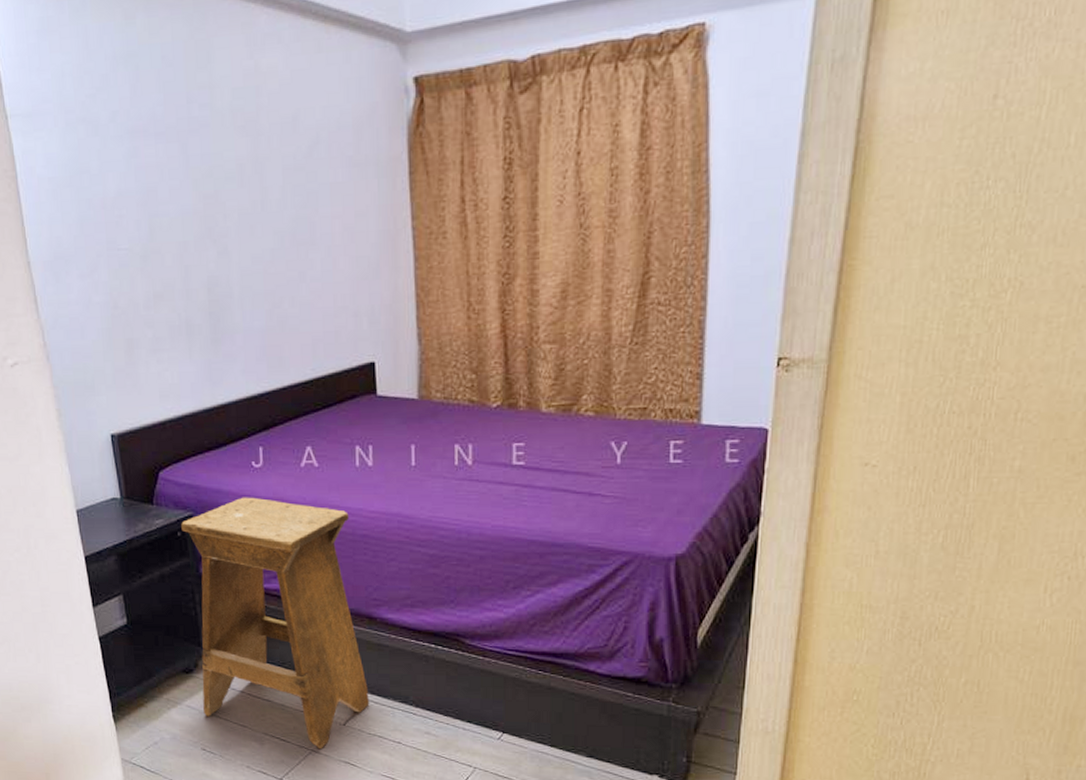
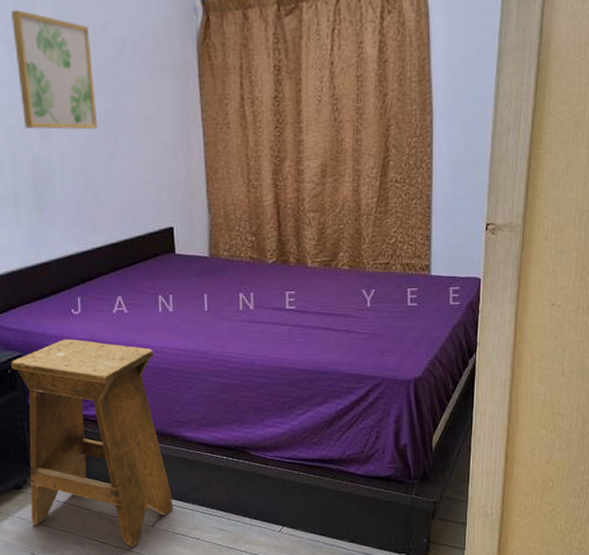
wall art: none [184,99,286,244] -> present [10,10,98,130]

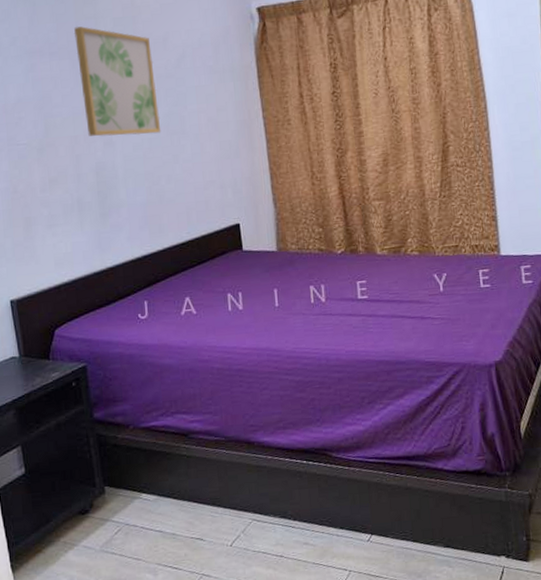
stool: present [11,339,173,548] -> none [75,345,253,573]

